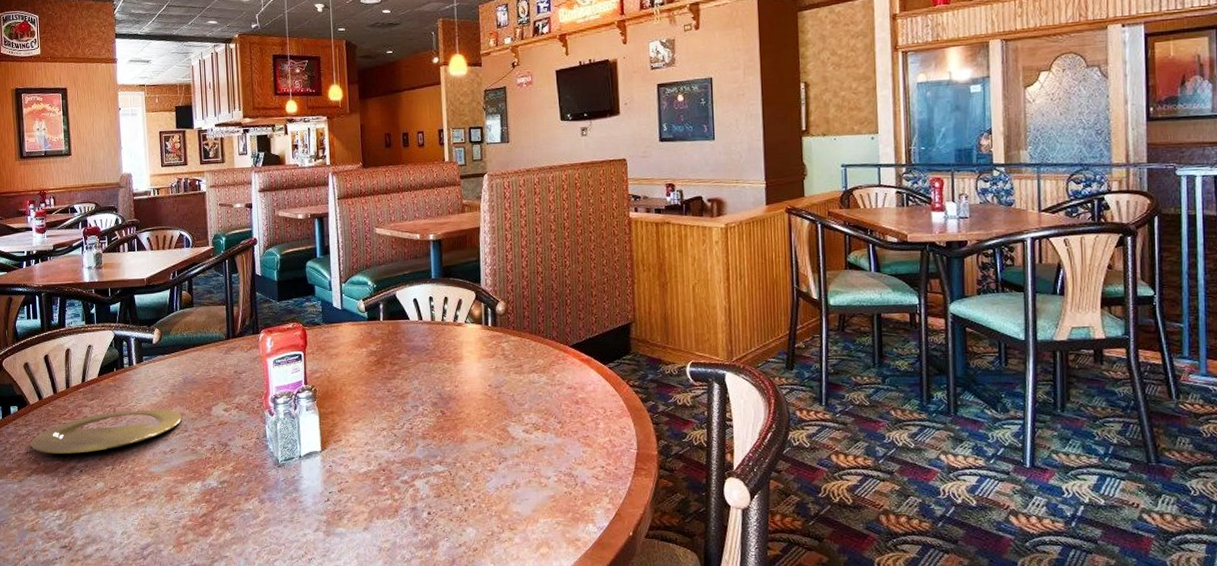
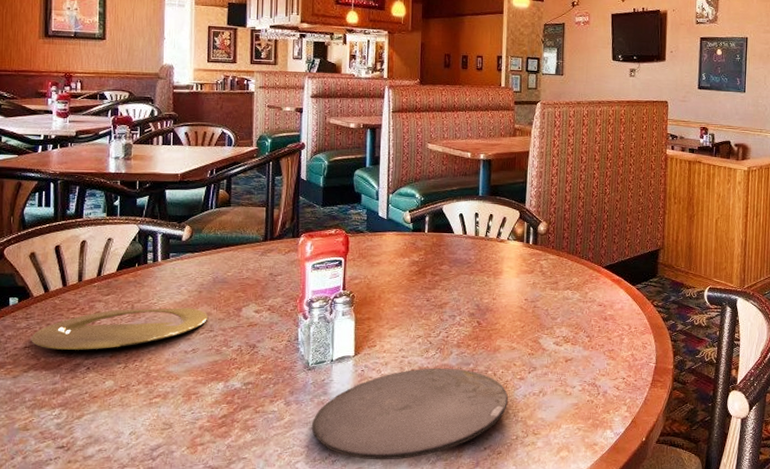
plate: none [286,461,480,558] -> present [311,368,508,460]

